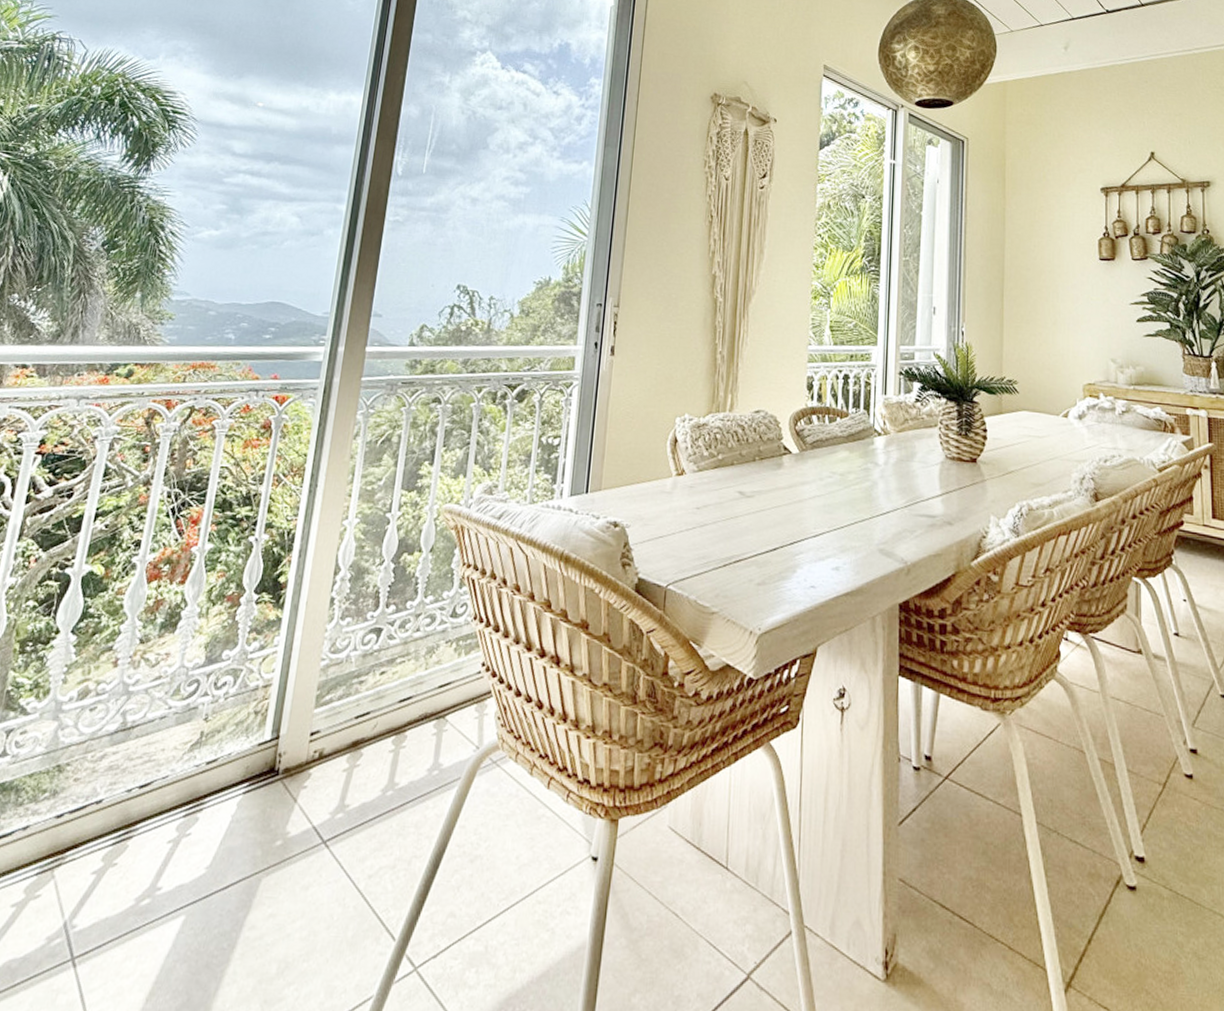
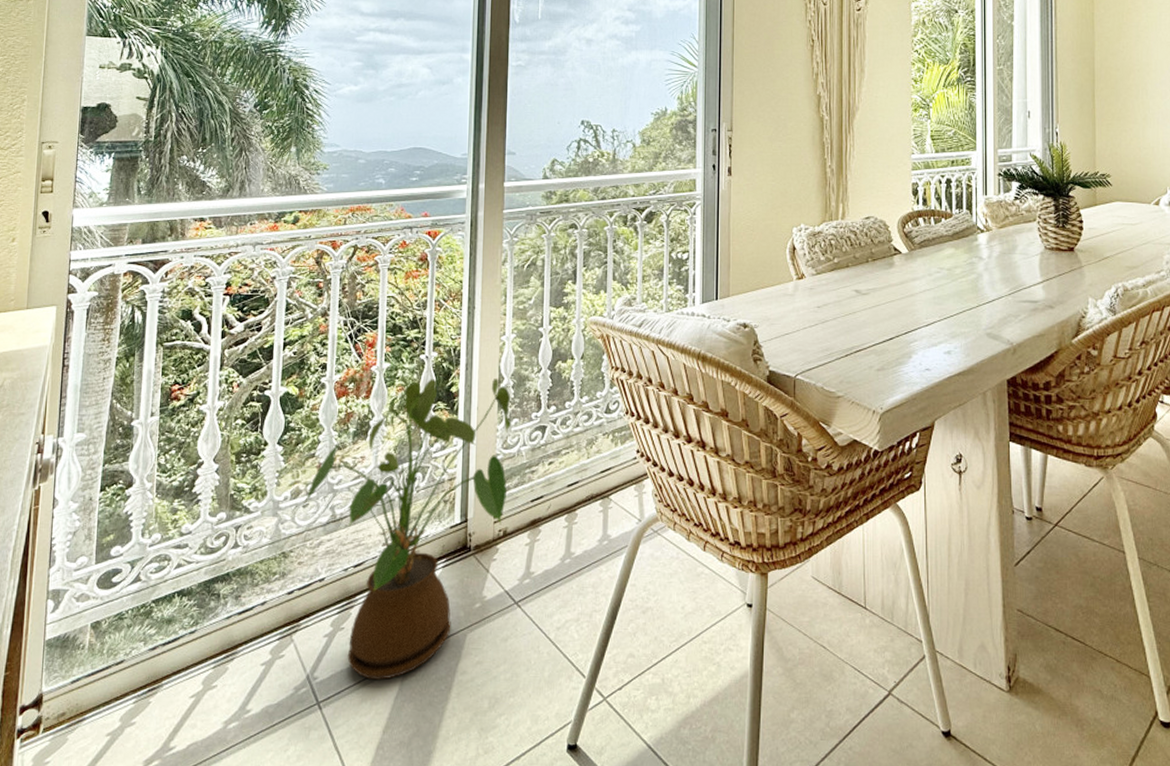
house plant: none [90,565,347,932] -> present [303,379,512,680]

